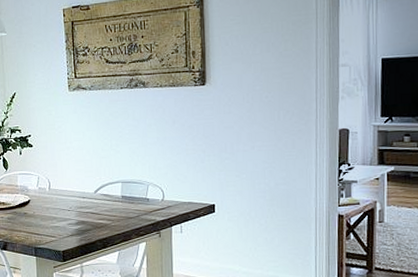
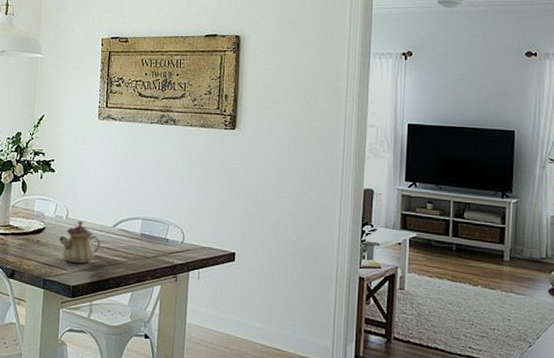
teapot: none [44,190,85,231] -> present [58,220,101,264]

